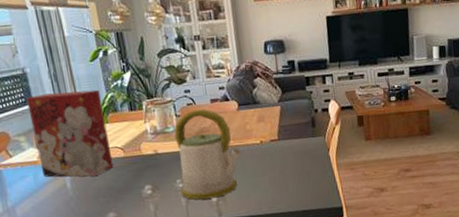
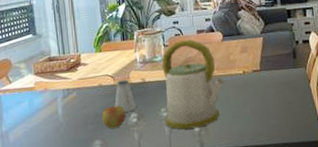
cereal box: present [26,89,114,177] -> none [30,20,103,104]
apple: none [113,173,140,202] -> present [101,100,126,129]
saltshaker: none [126,151,151,185] -> present [115,79,137,113]

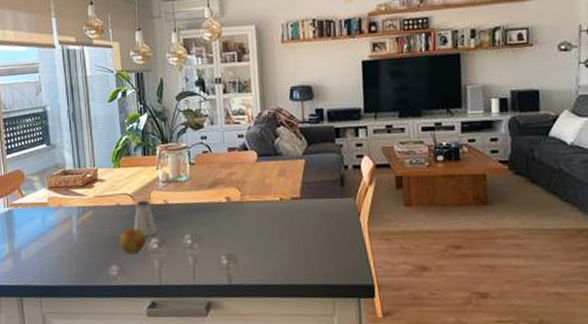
kettle: present [162,39,225,130] -> none [187,158,258,260]

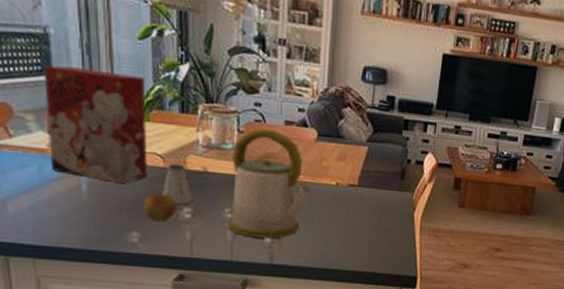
cereal box: none [44,131,121,224] -> present [43,65,148,183]
kettle: none [187,158,258,260] -> present [227,129,311,239]

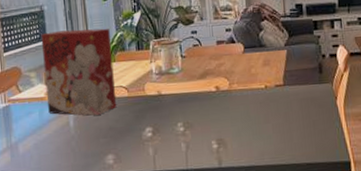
apple: present [143,187,176,222] -> none [114,113,140,143]
saltshaker: present [163,163,192,205] -> none [129,91,152,127]
kettle: present [227,129,311,239] -> none [179,51,245,146]

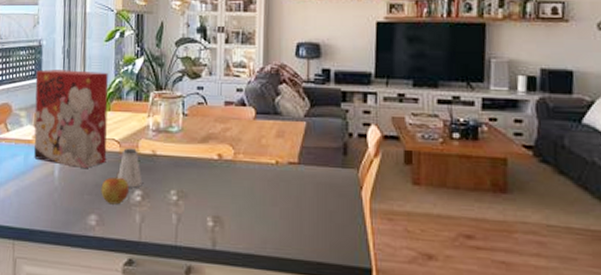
apple: none [114,113,140,143] -> present [101,171,129,205]
saltshaker: none [129,91,152,127] -> present [118,148,143,188]

